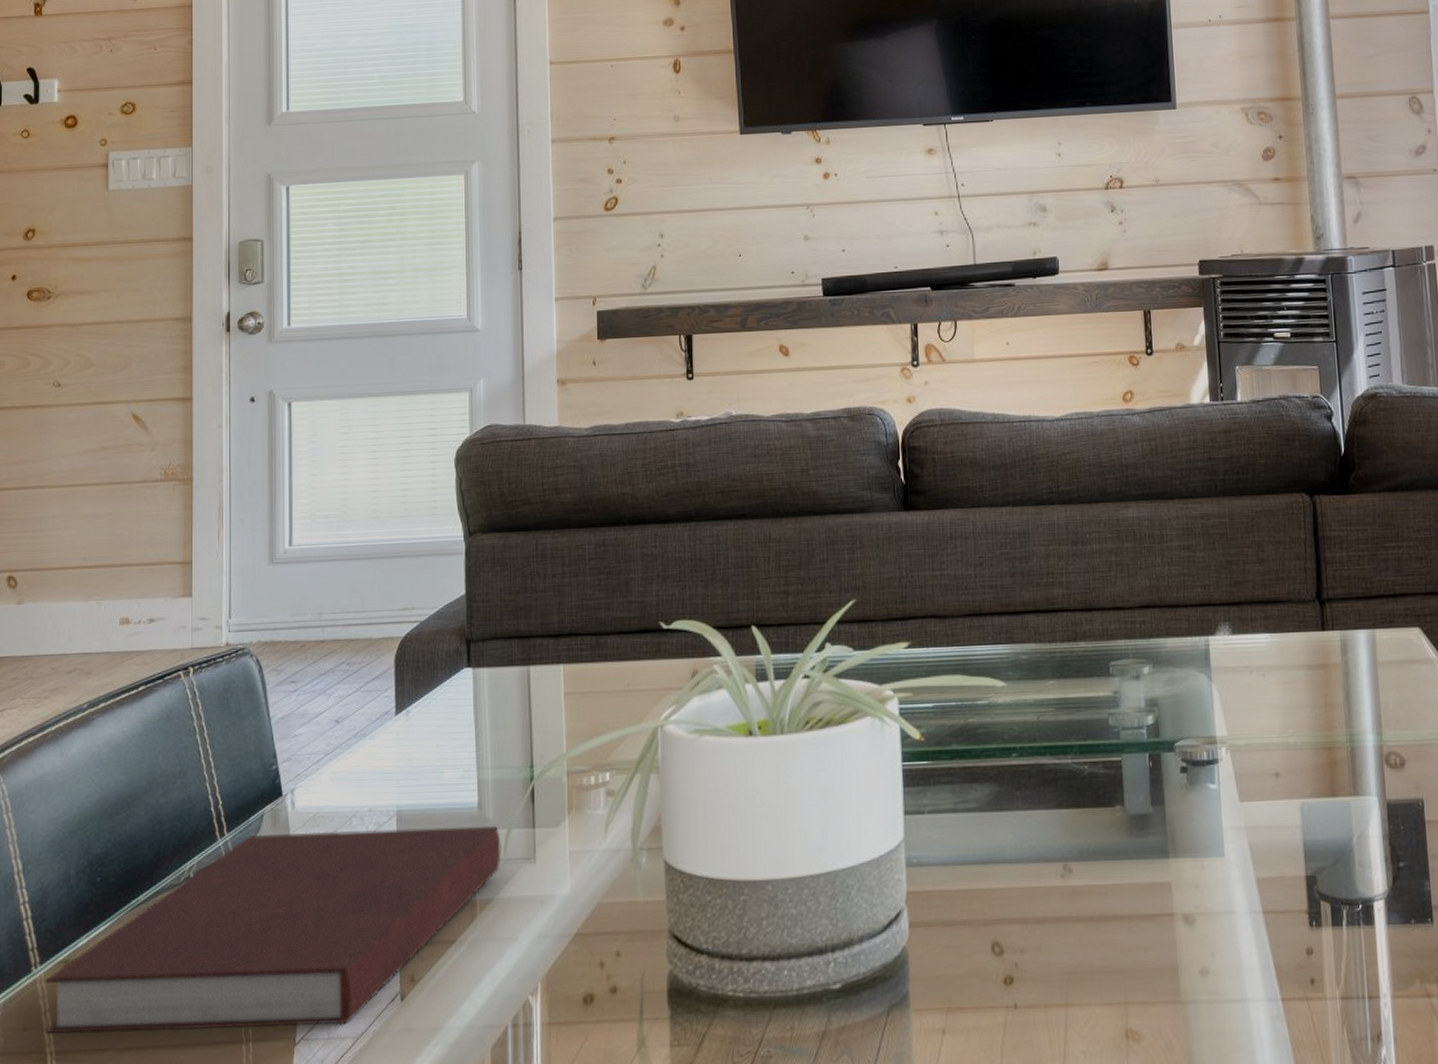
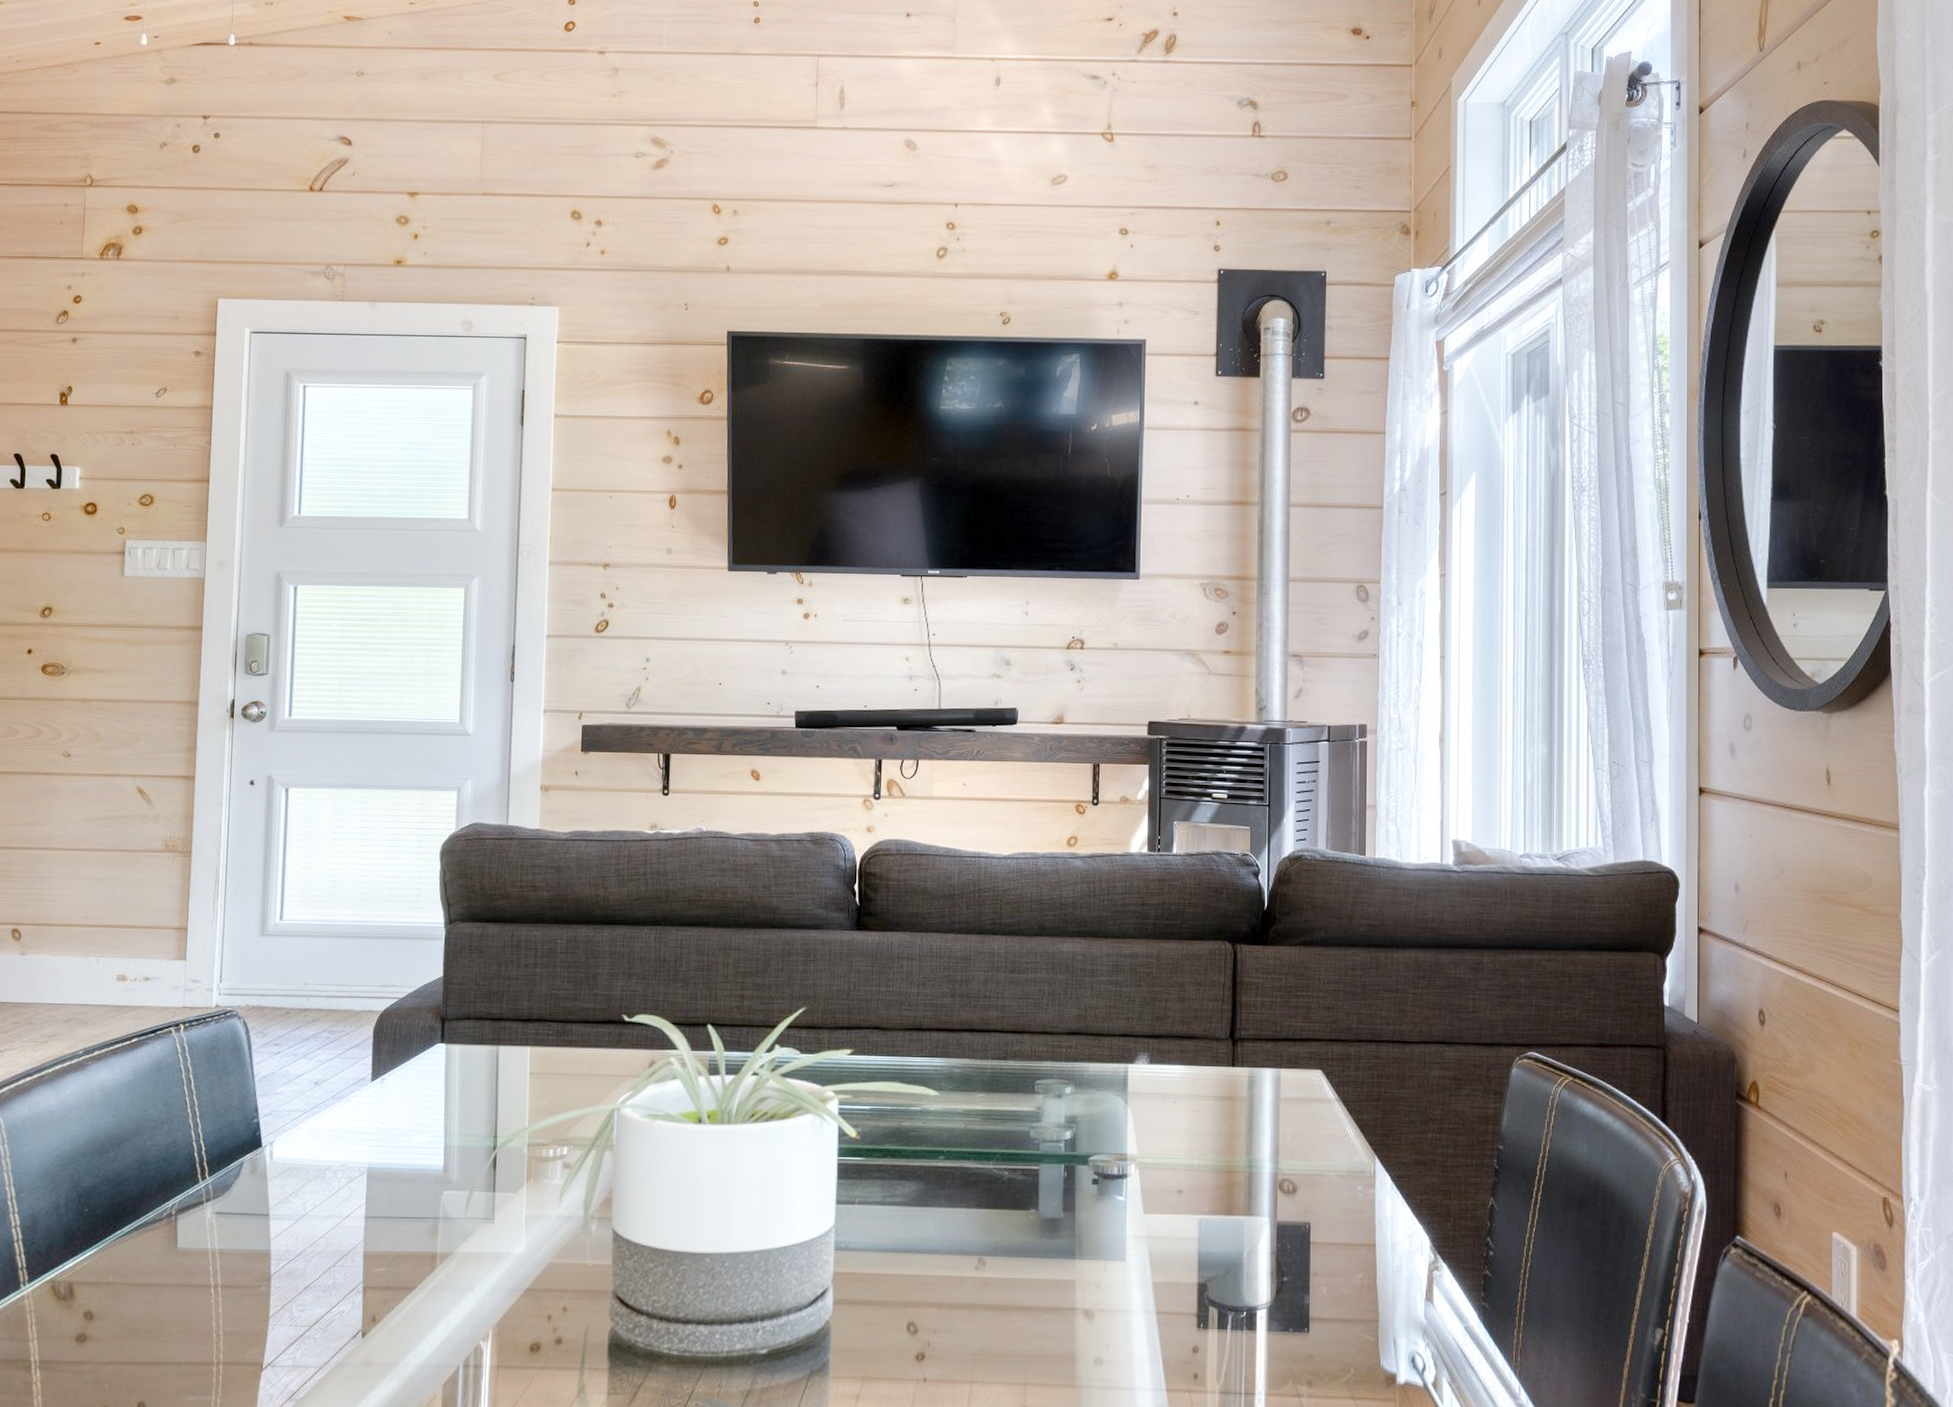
notebook: present [45,825,501,1034] -> none [30,1181,463,1355]

